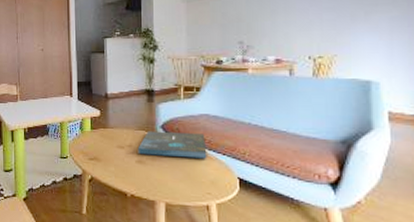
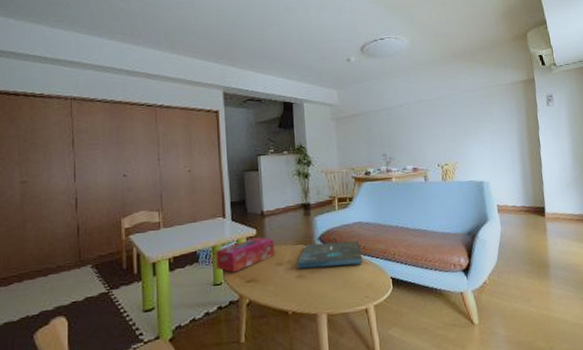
tissue box: none [62,118,116,149] -> present [215,237,275,273]

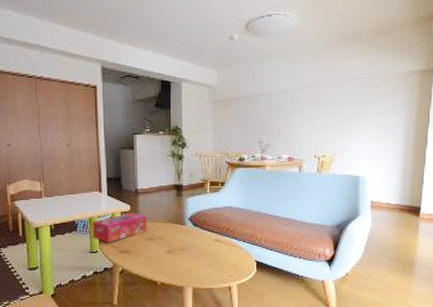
board game: present [297,240,363,270] -> none [167,223,230,246]

